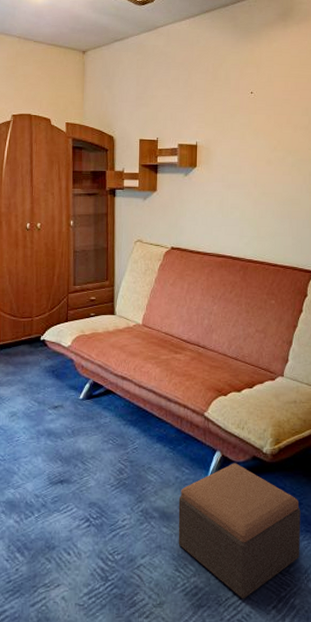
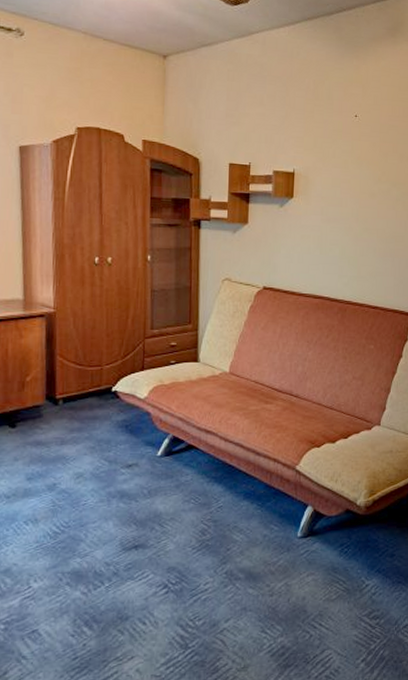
footstool: present [178,463,301,599] -> none [265,517,393,655]

